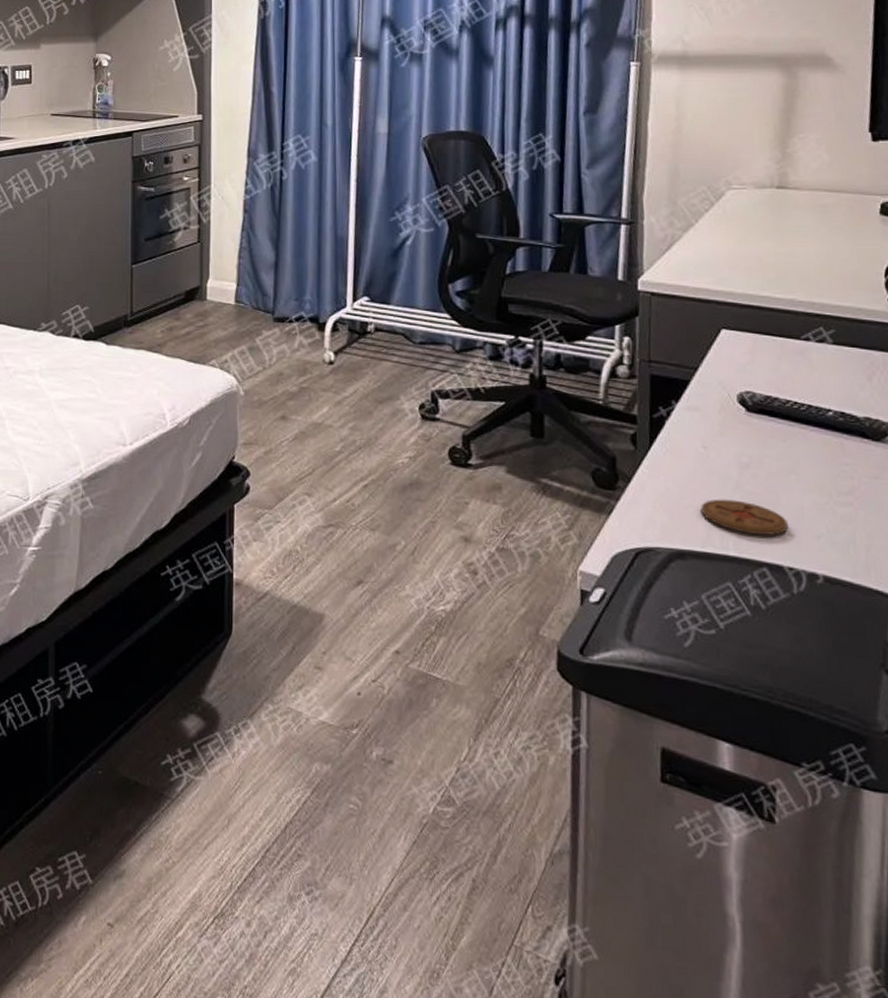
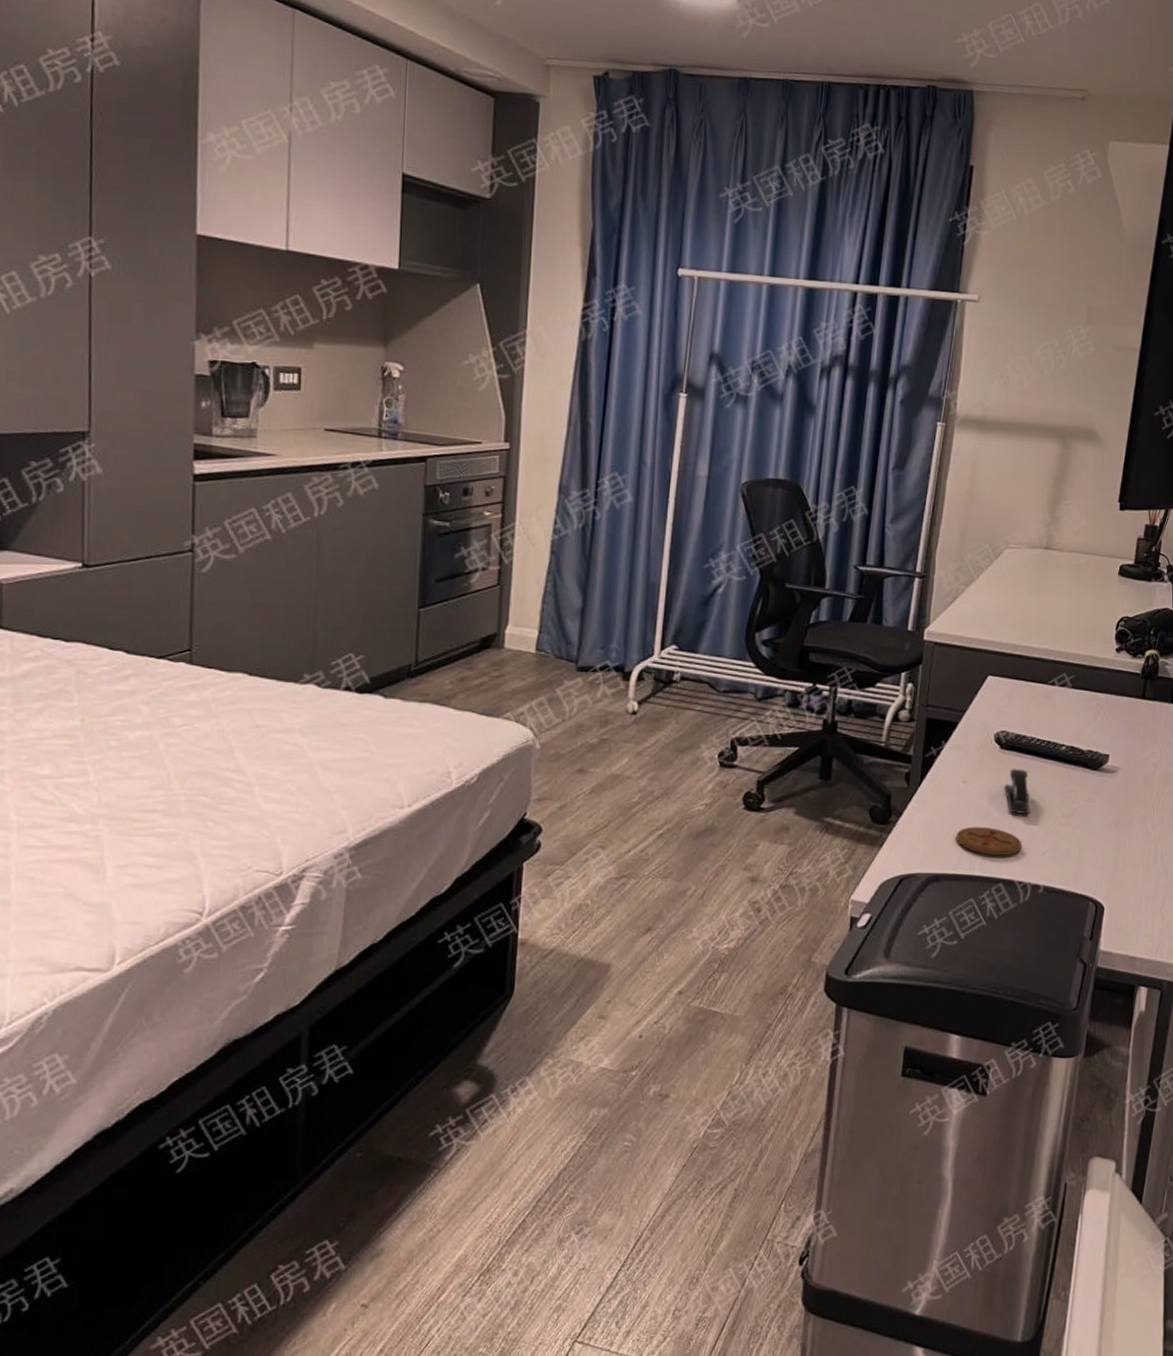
stapler: none [756,435,794,490] -> present [1004,768,1030,815]

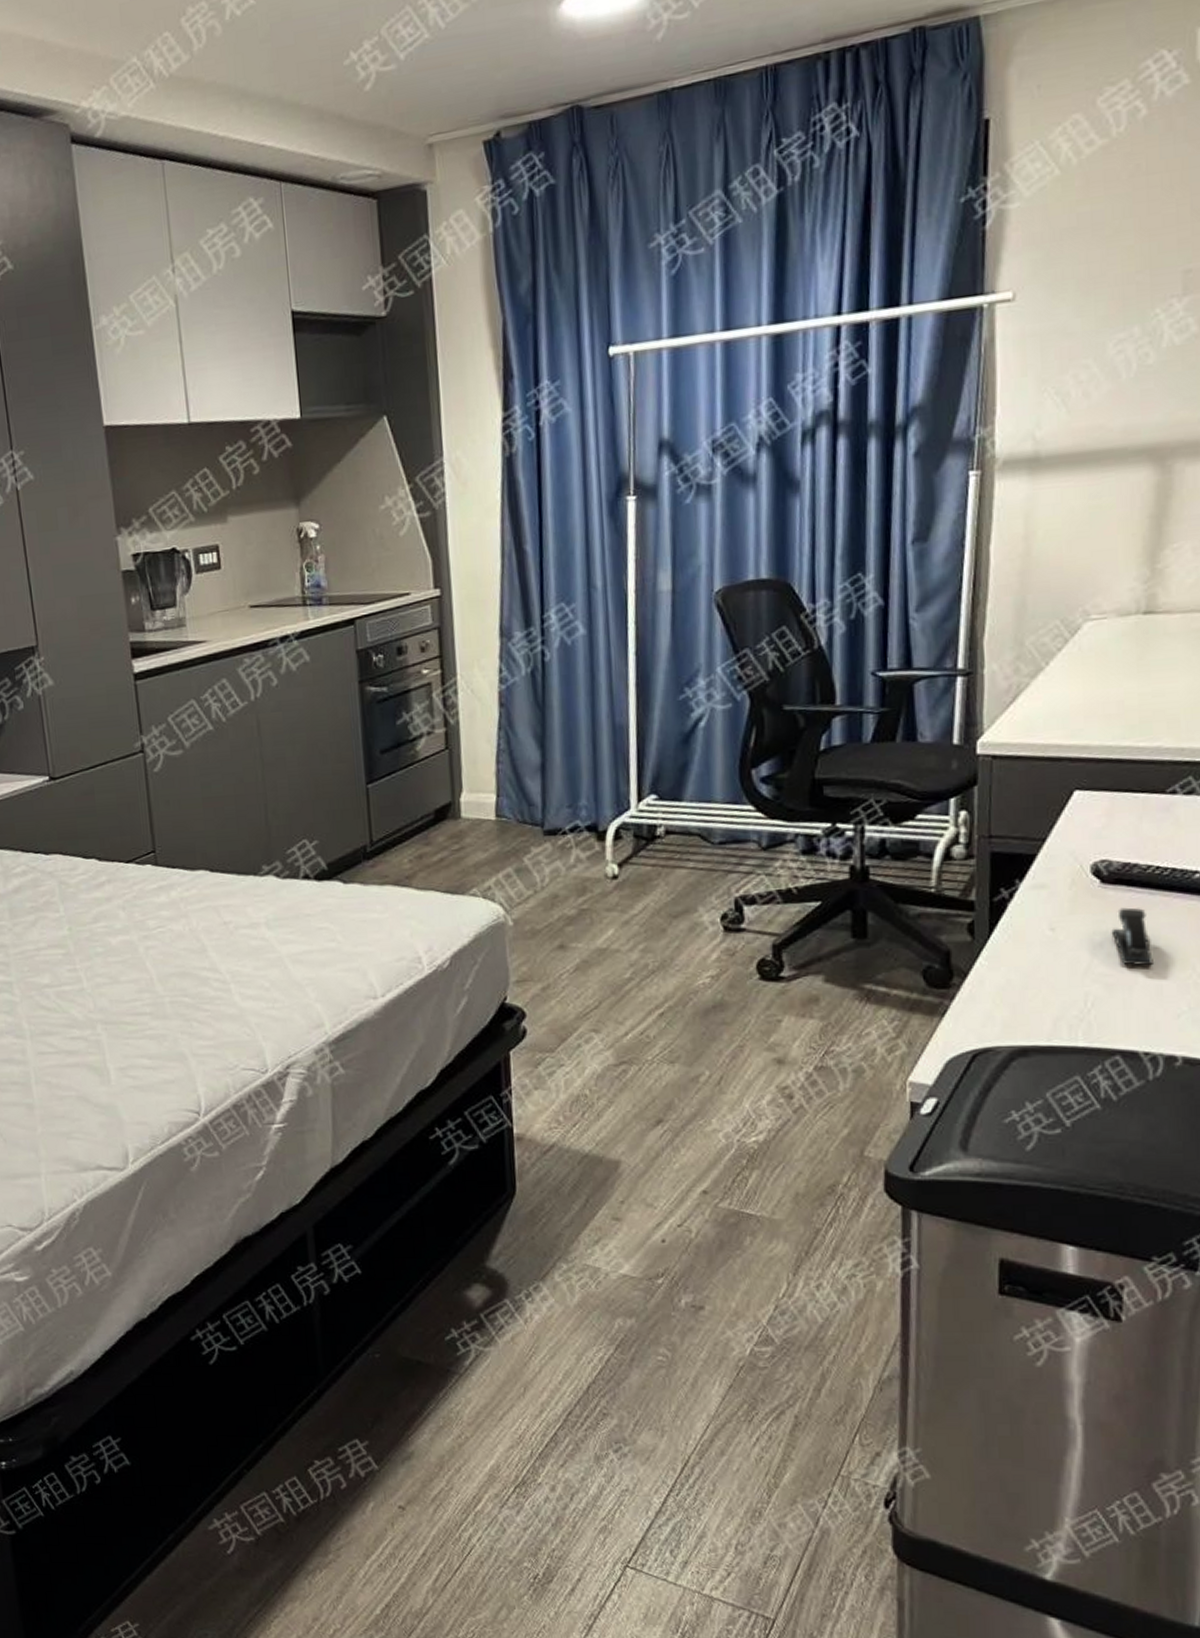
coaster: present [956,826,1022,855] -> none [1047,984,1145,1020]

